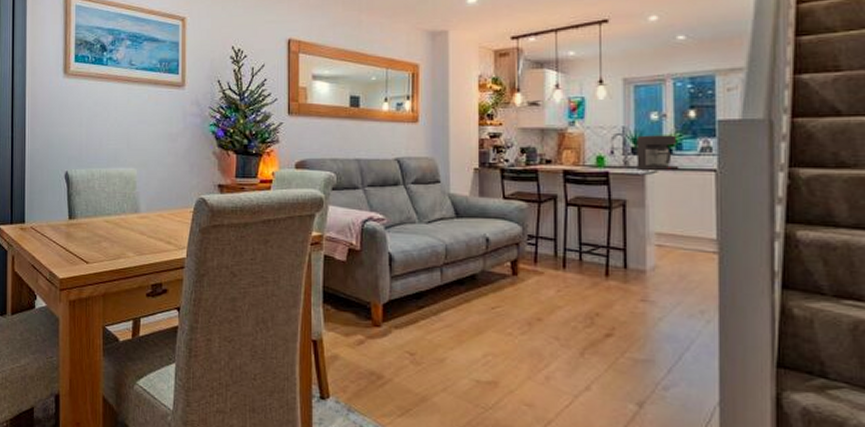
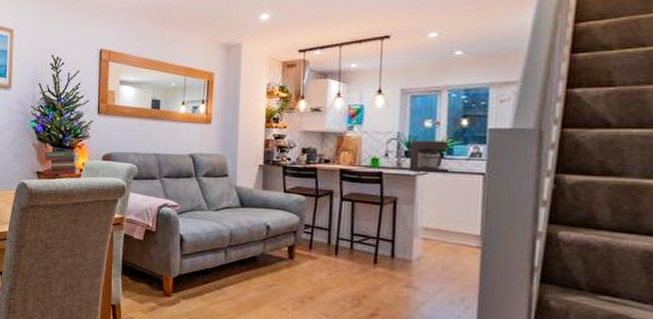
books: none [226,159,270,189] -> present [43,151,80,176]

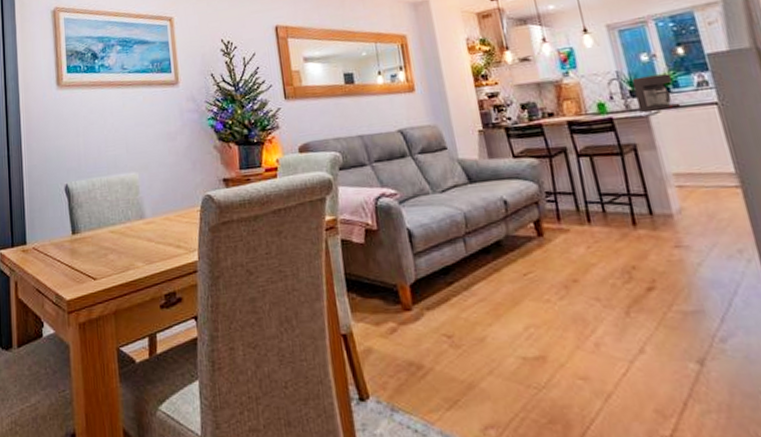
books: present [43,151,80,176] -> none [229,146,276,182]

